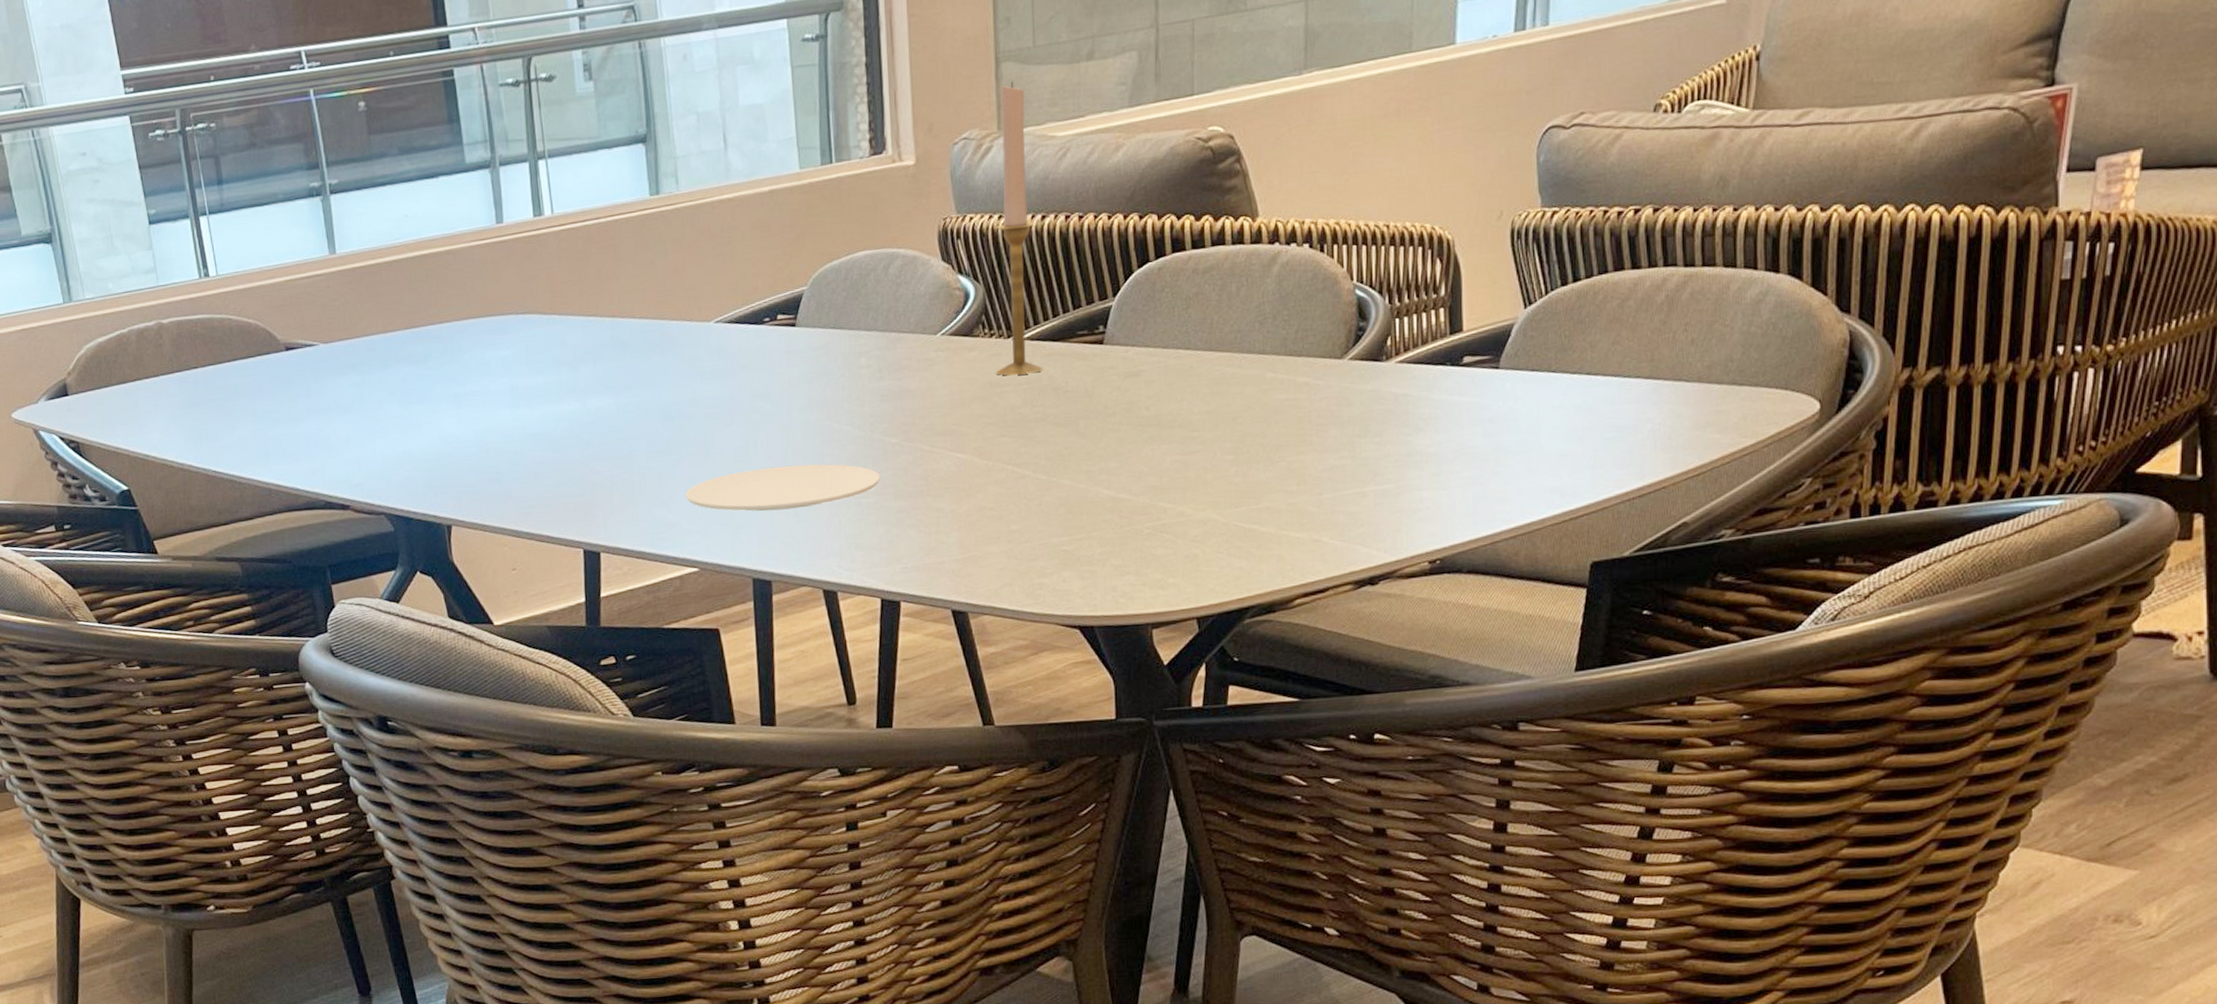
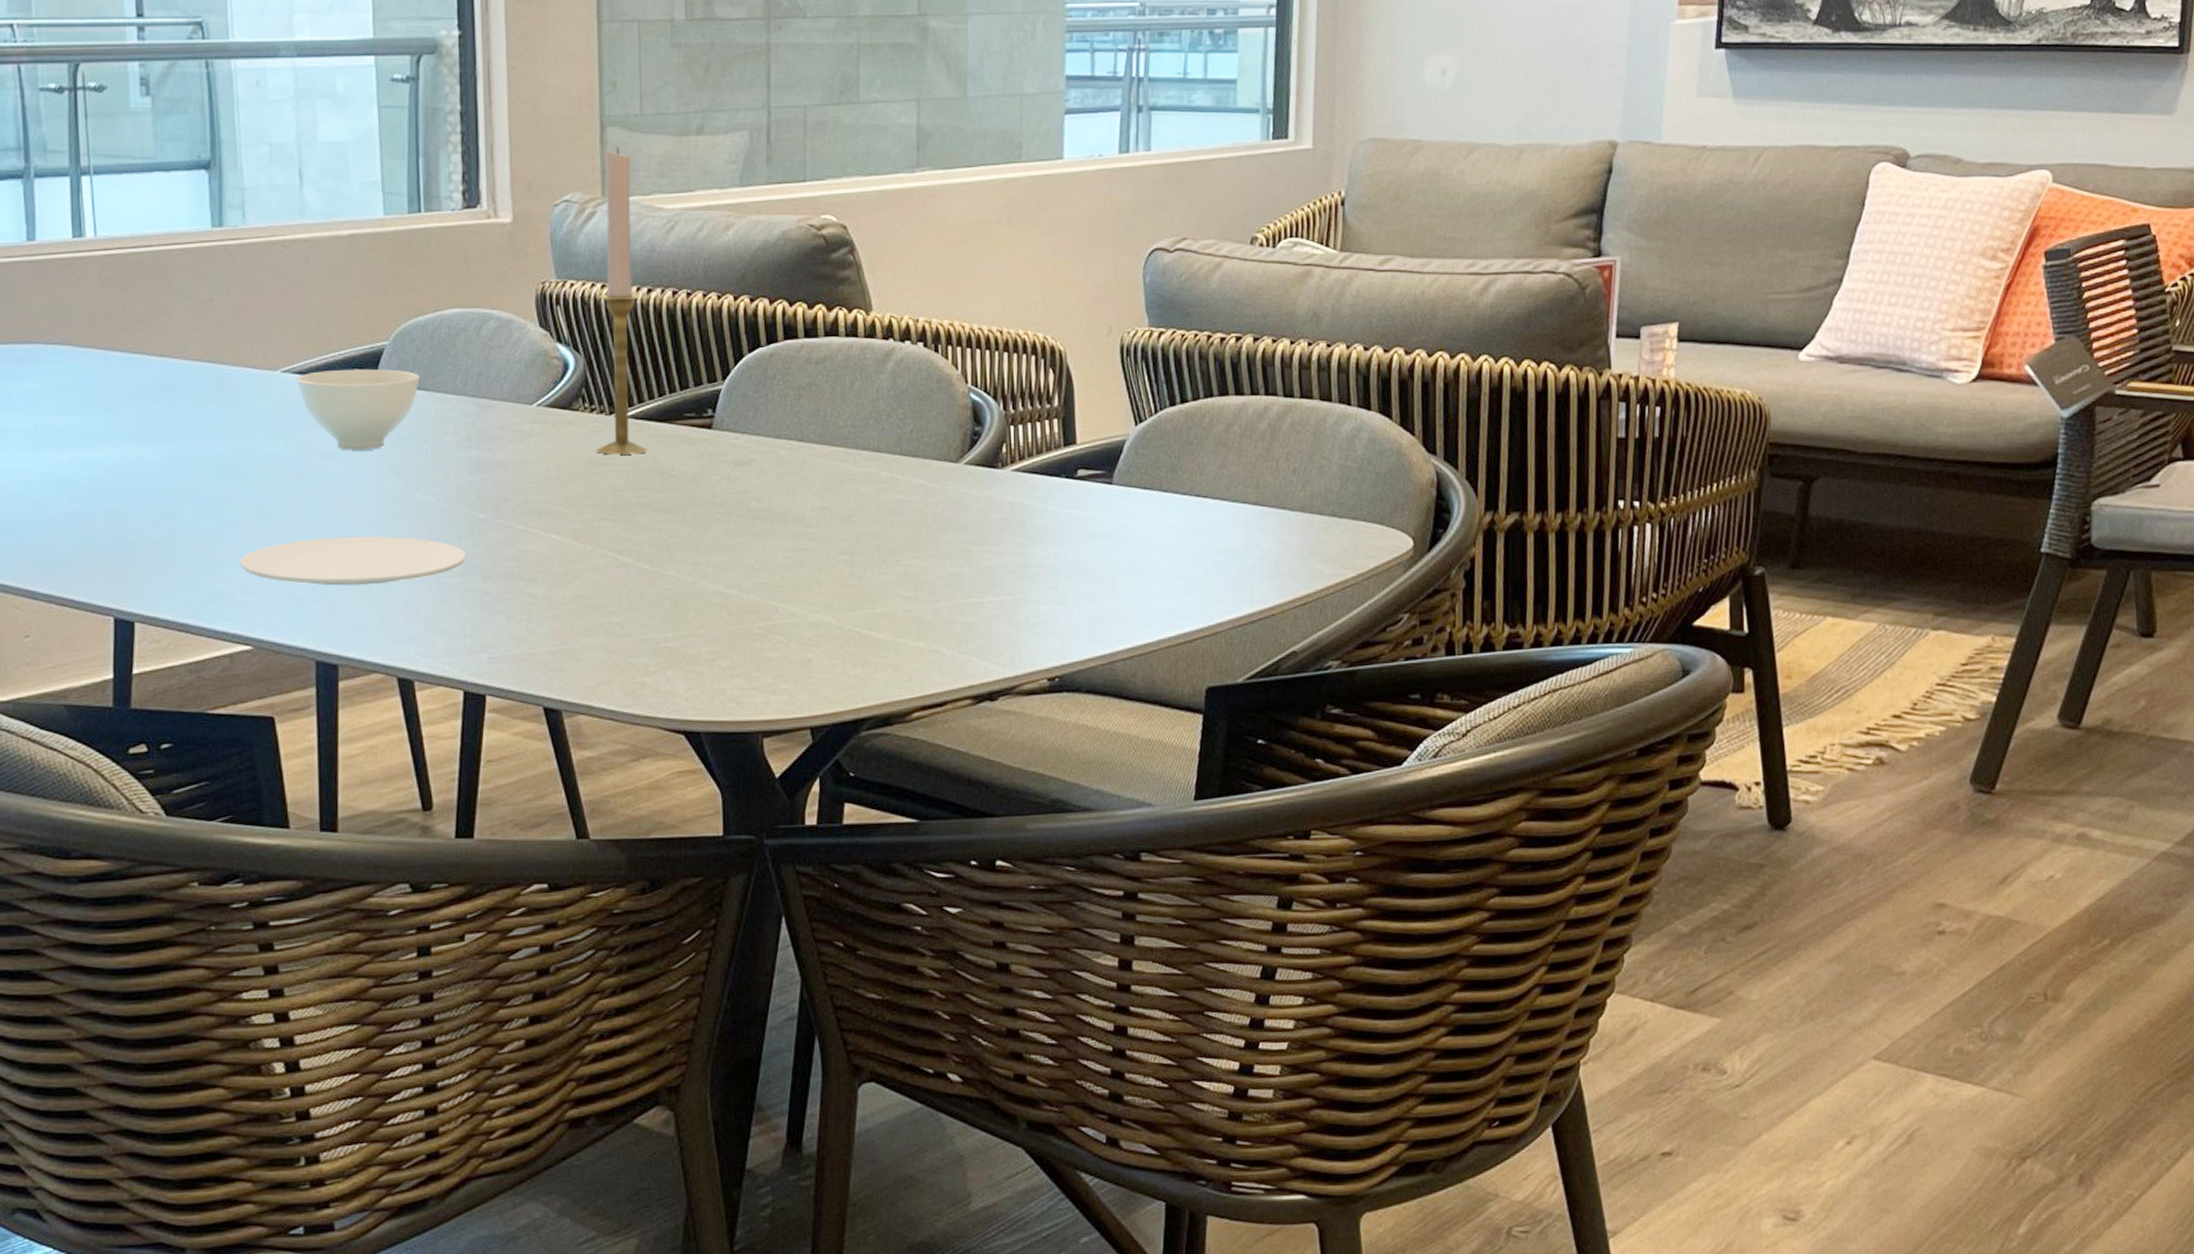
bowl: none [728,312,836,389] -> present [296,368,421,451]

